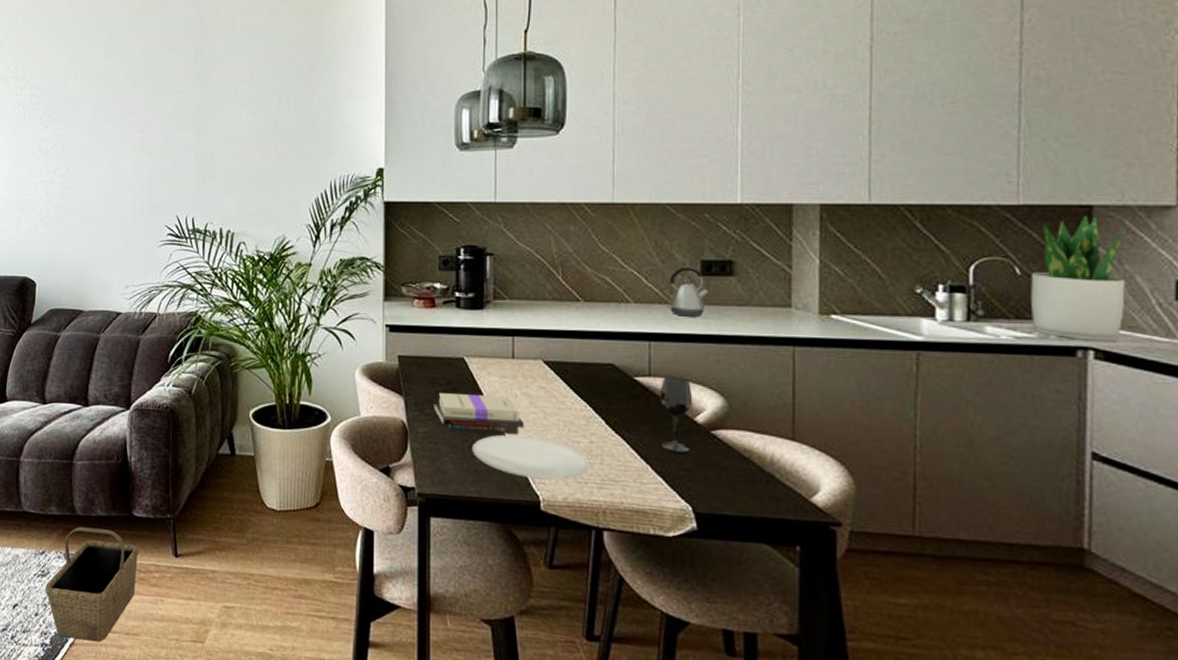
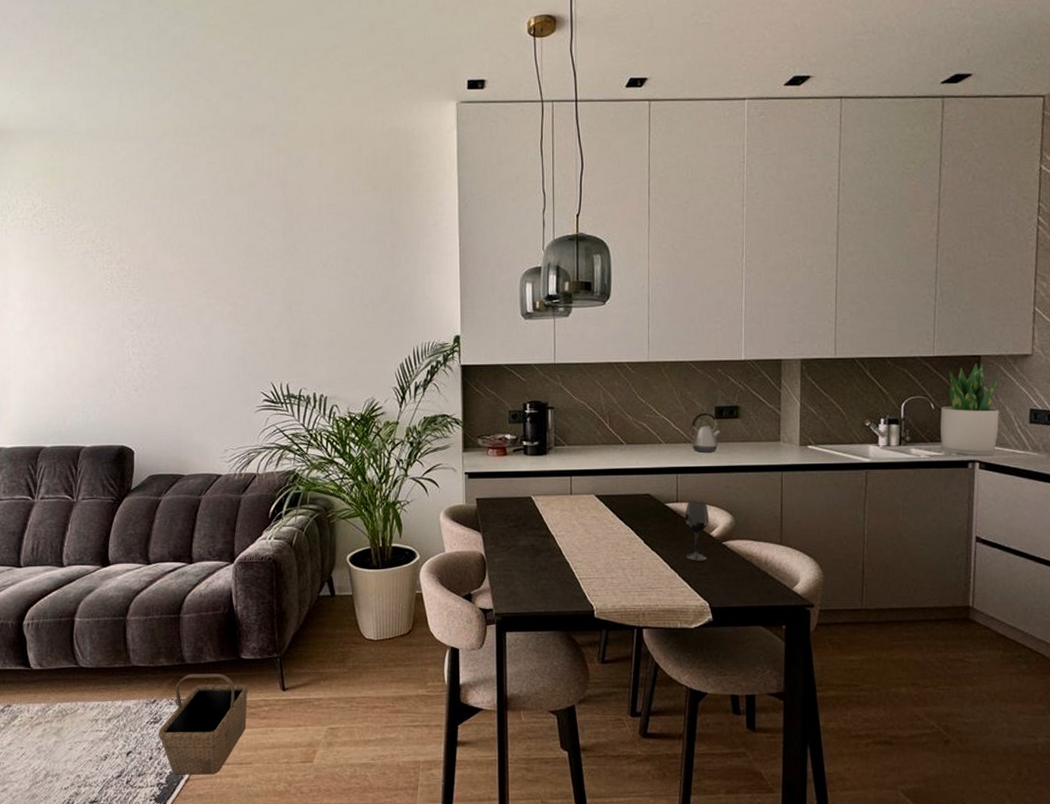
books: present [434,393,525,435] -> none [507,526,581,560]
plate: present [472,434,590,481] -> none [539,558,632,592]

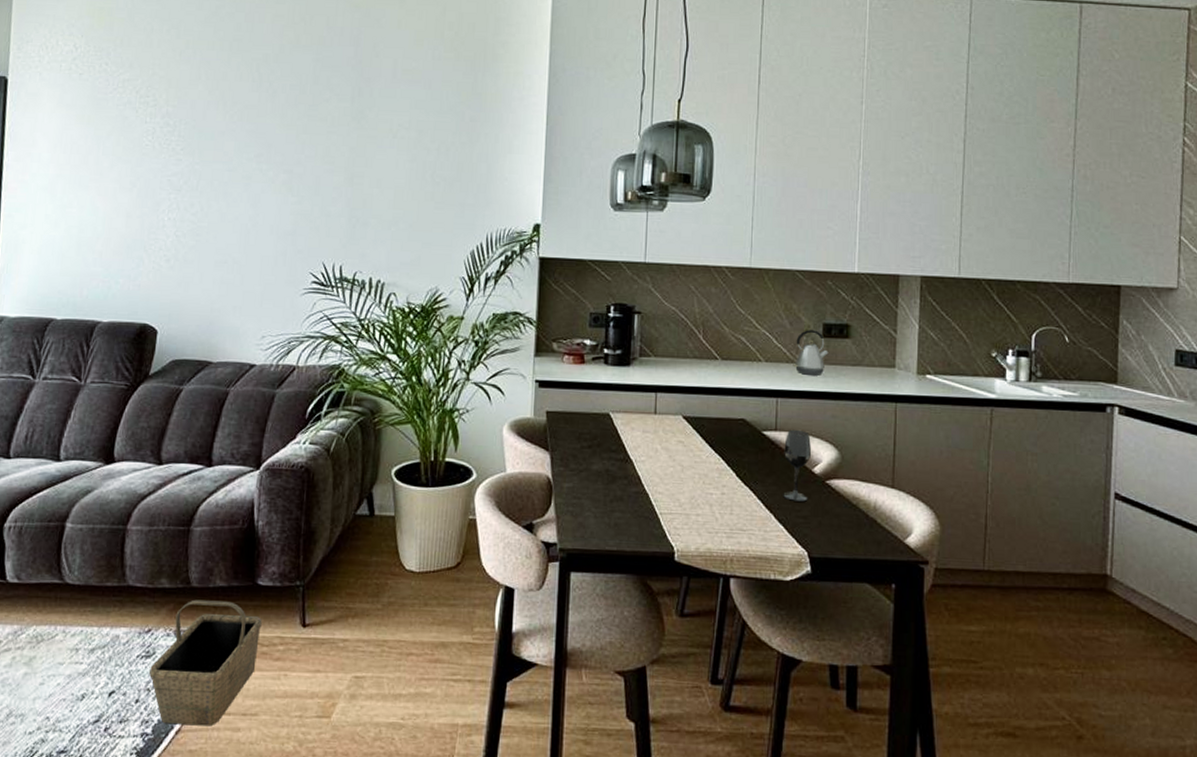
planter: present [940,363,1001,455] -> none [1076,293,1143,399]

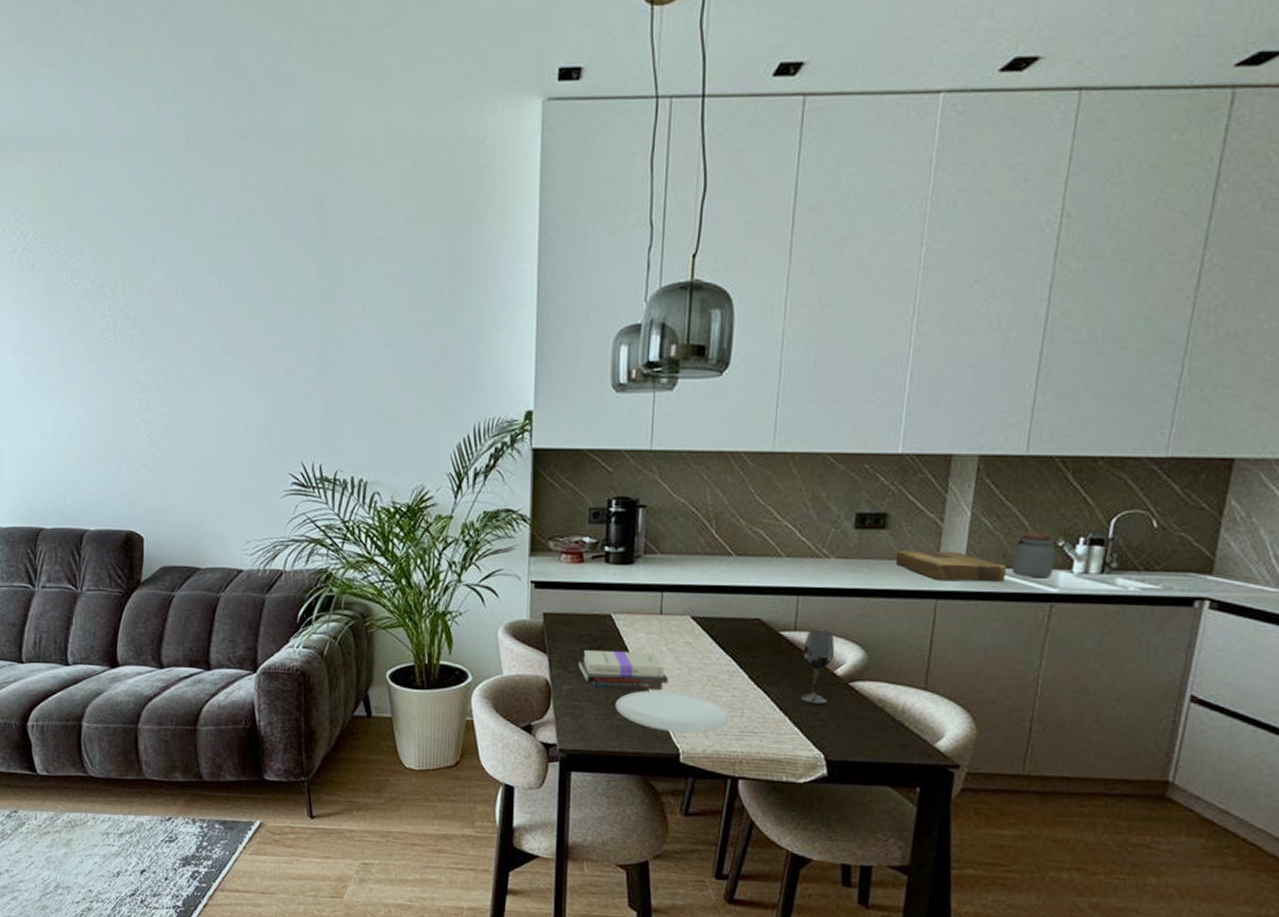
basket: present [149,599,262,727] -> none [174,792,272,902]
books: none [579,448,663,488] -> present [578,650,669,691]
plate: none [613,488,721,531] -> present [615,690,731,733]
kettle: present [793,329,829,376] -> none [818,519,861,571]
cutting board: none [859,358,952,389] -> present [895,550,1007,583]
jar: none [956,343,990,385] -> present [1011,531,1056,578]

